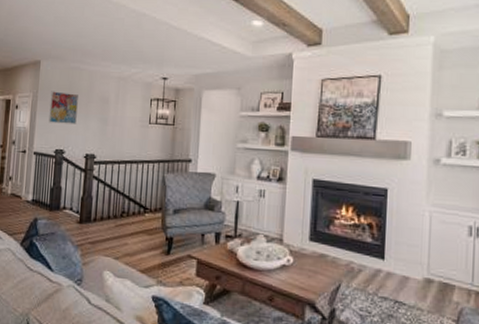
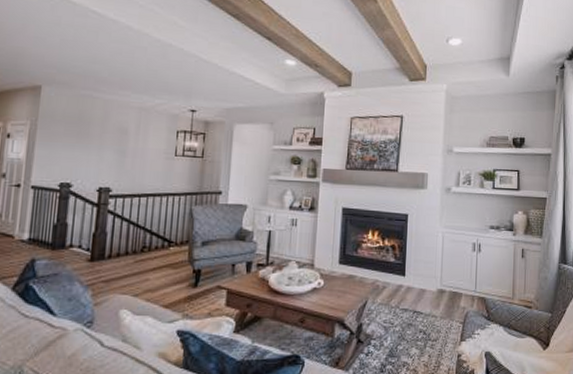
wall art: present [49,91,78,124] -> none [51,119,90,156]

